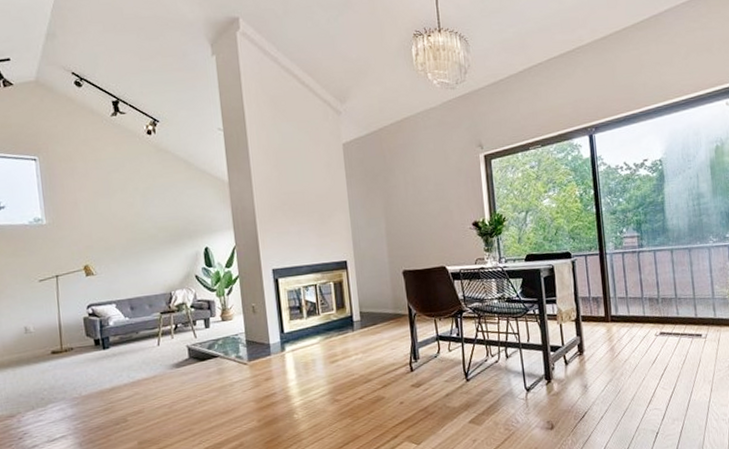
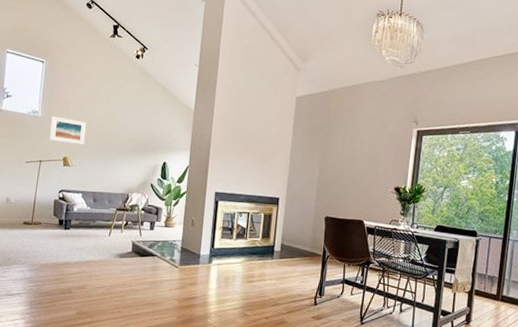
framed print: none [60,219,107,250] -> present [50,115,87,145]

